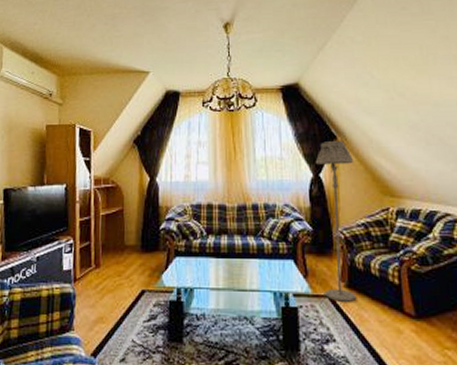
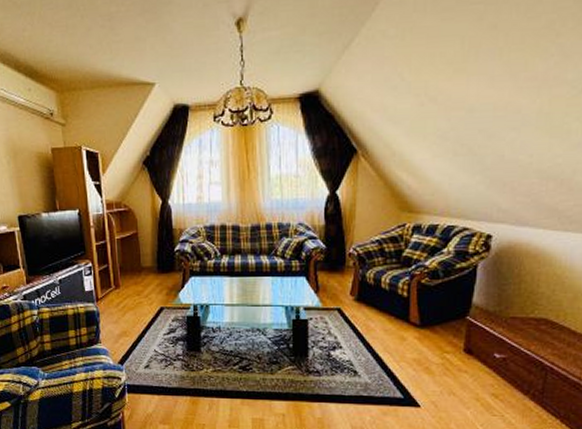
floor lamp: present [315,140,356,302] -> none [332,154,372,314]

